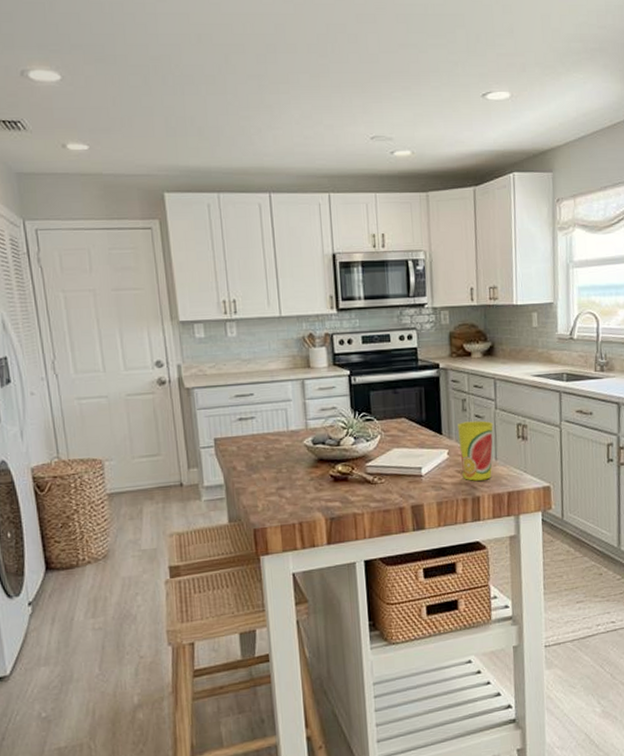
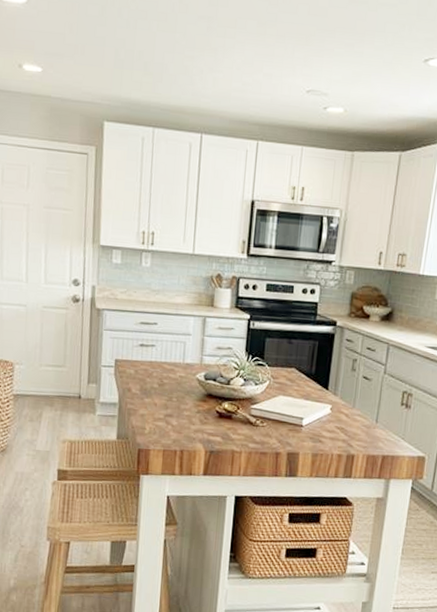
cup: present [458,420,494,481] -> none [341,381,380,440]

